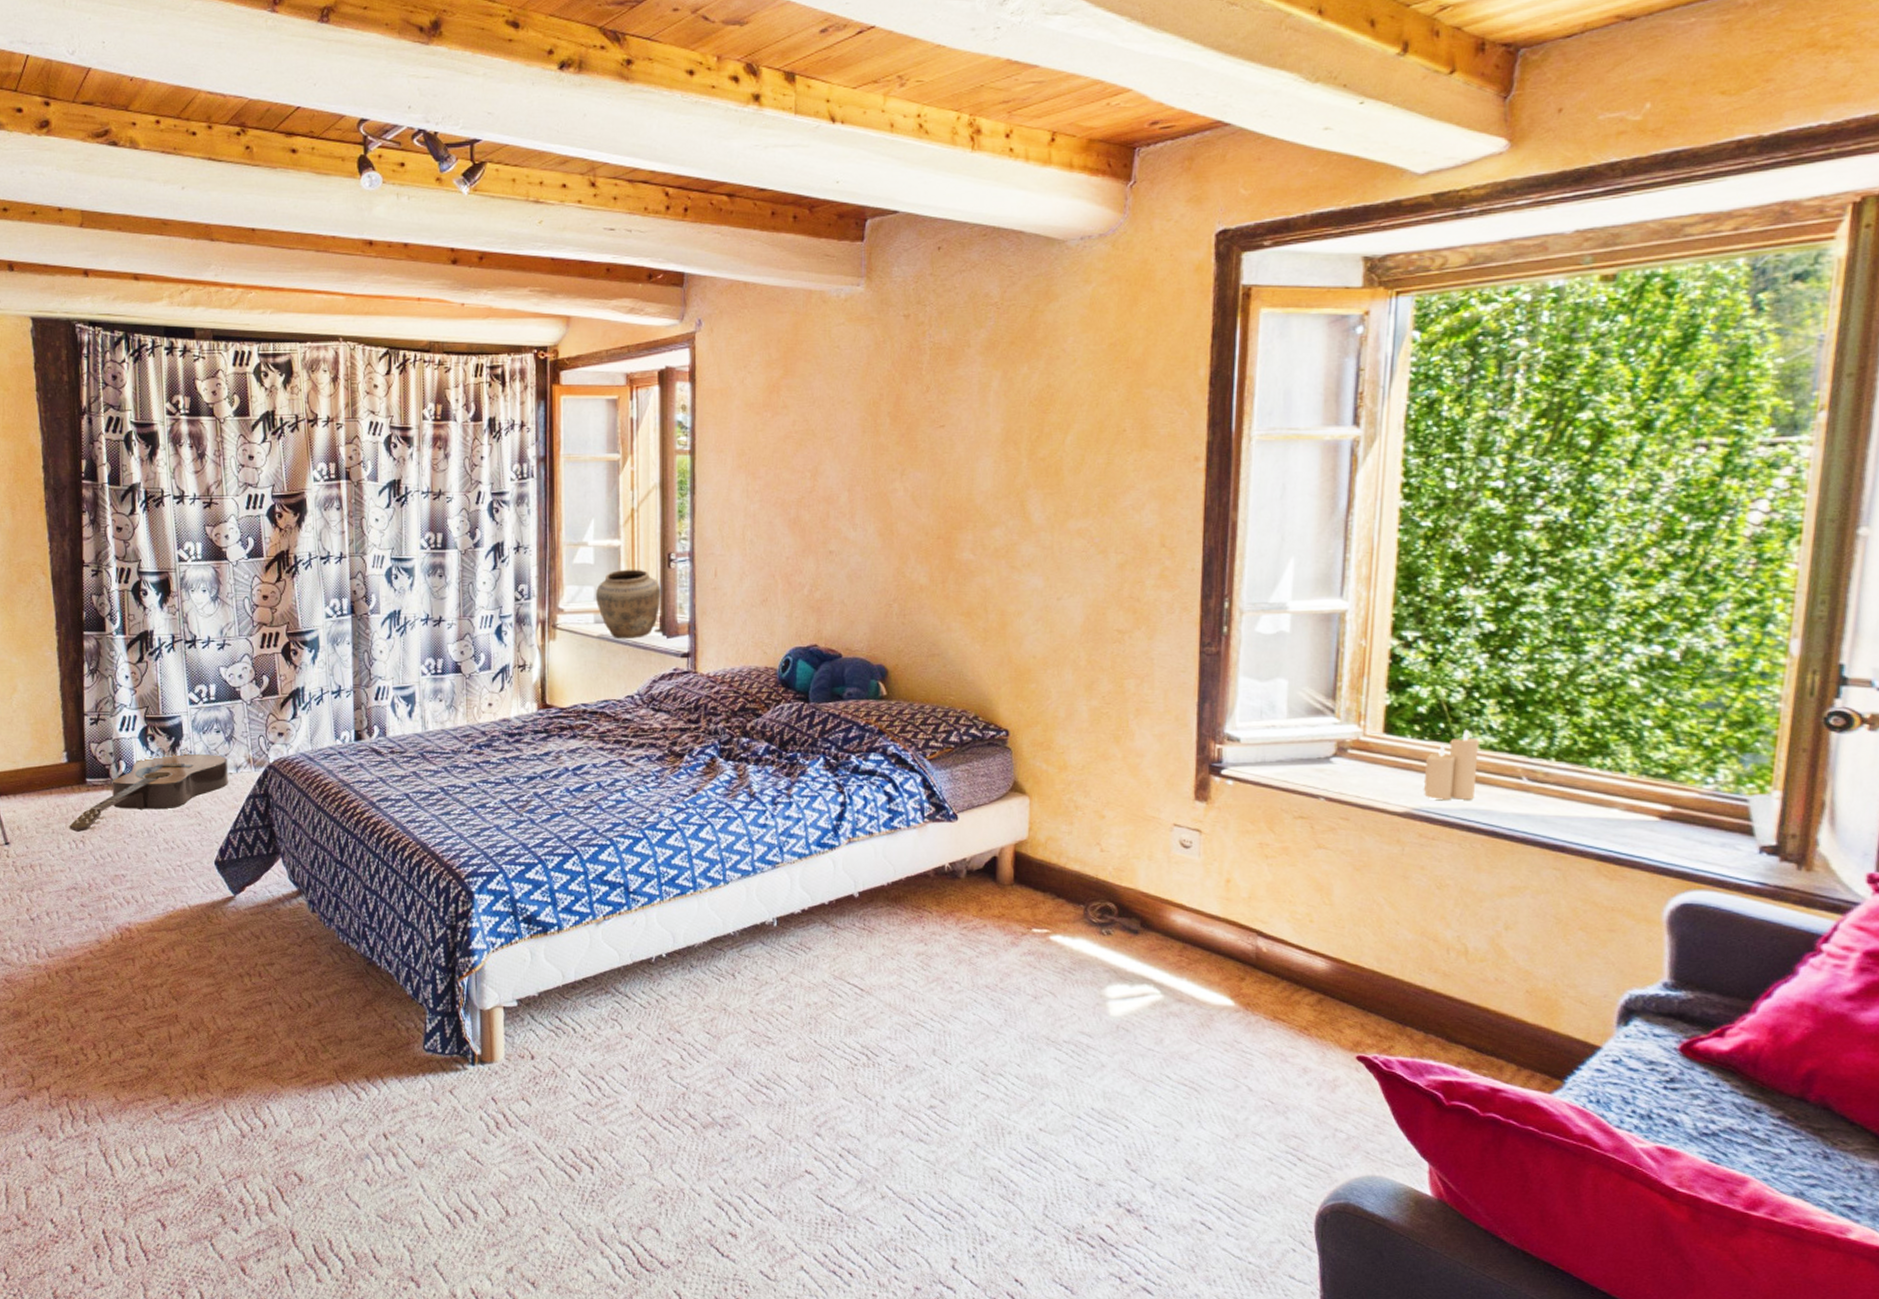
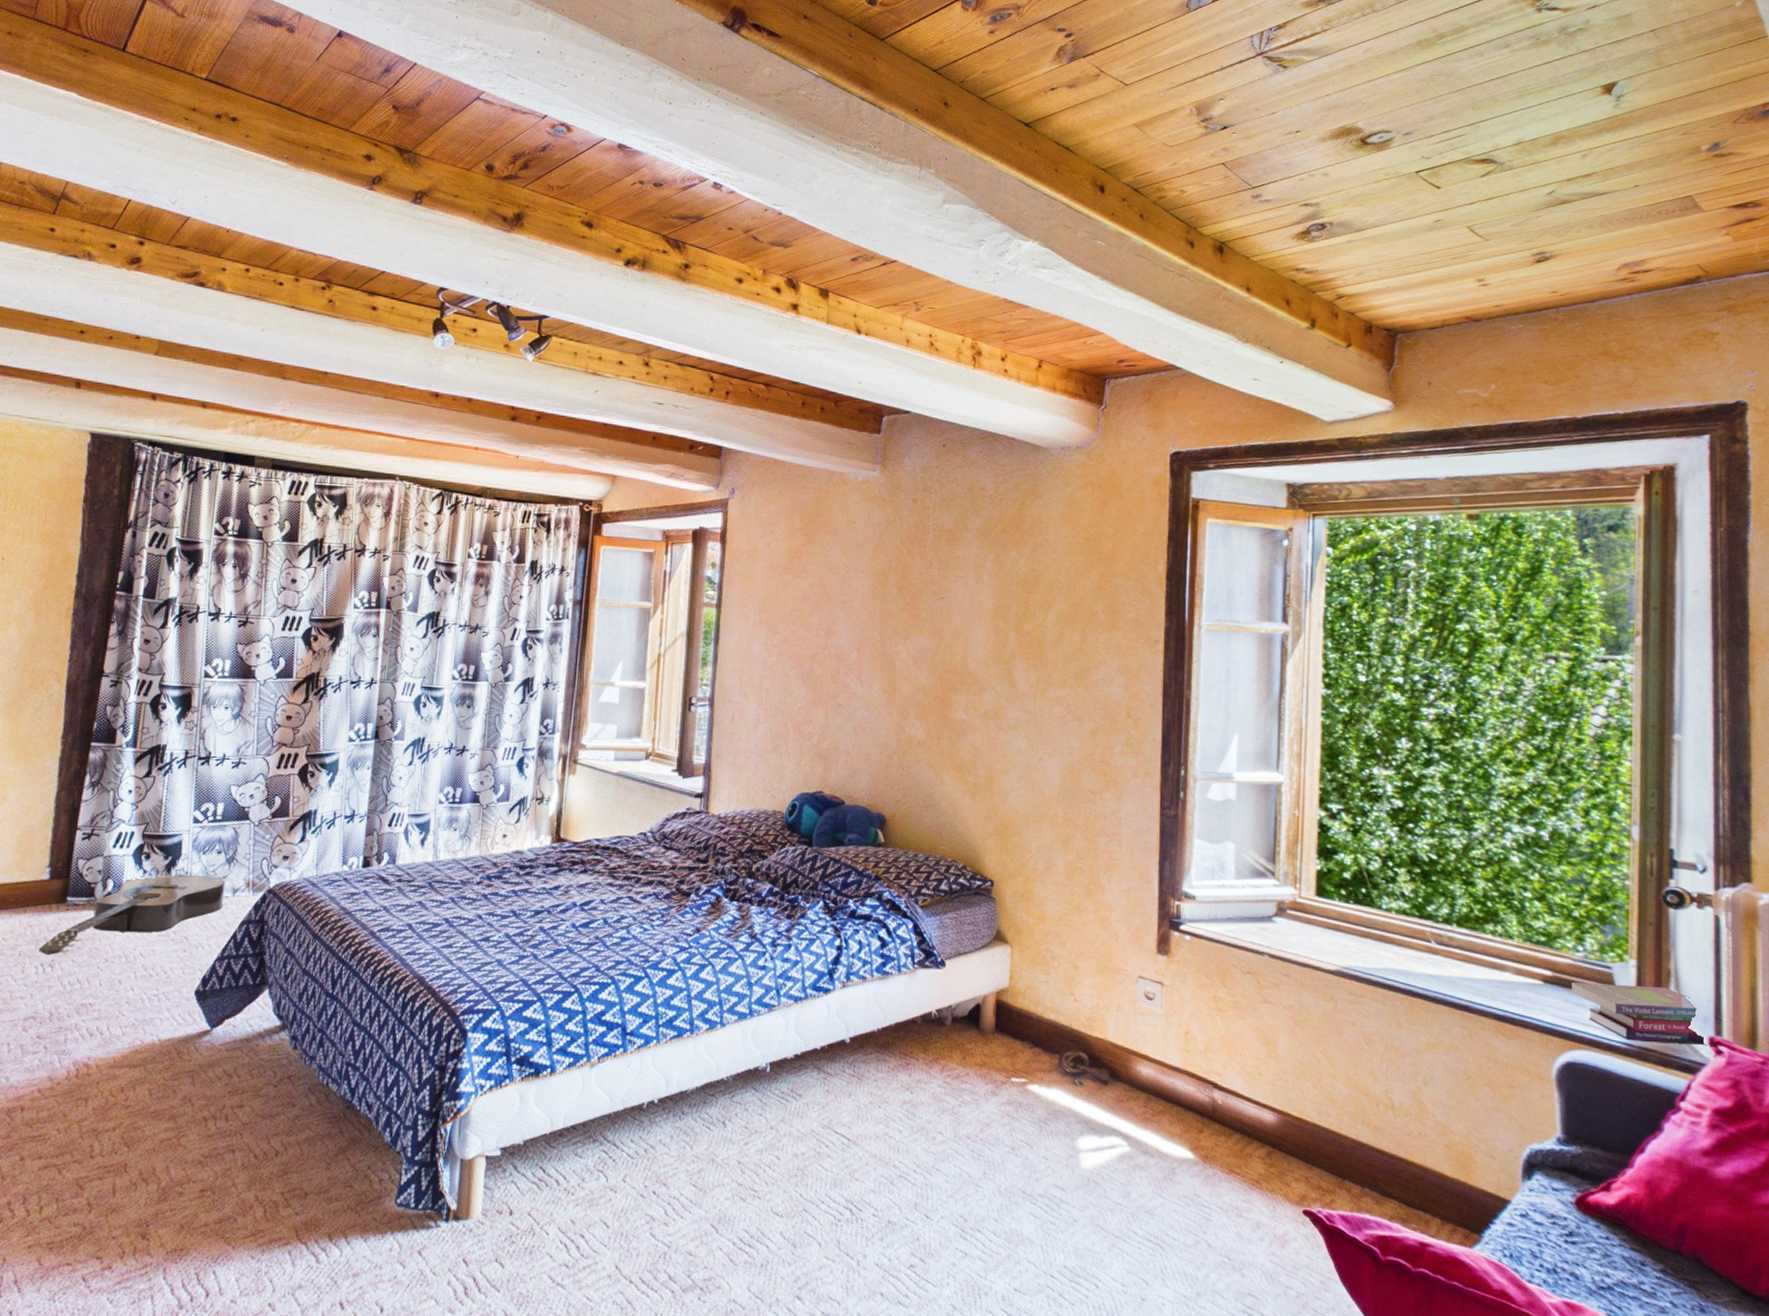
vase: present [595,569,661,639] -> none [617,710,680,777]
candle: present [1423,729,1480,801] -> none [1350,894,1395,961]
books: none [1695,818,1864,883] -> present [1572,983,1707,1046]

